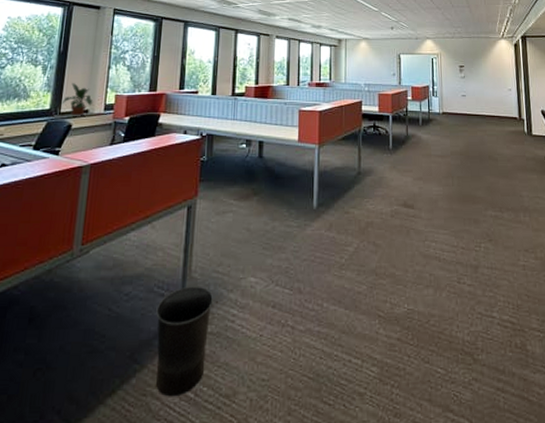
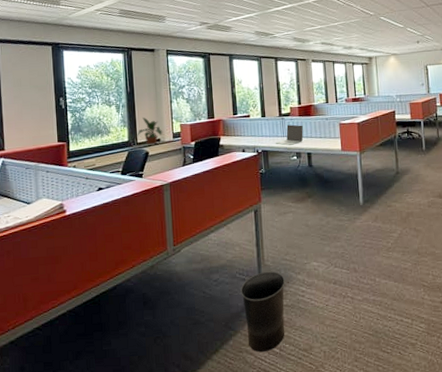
laptop: none [224,106,258,130] -> present [276,124,304,146]

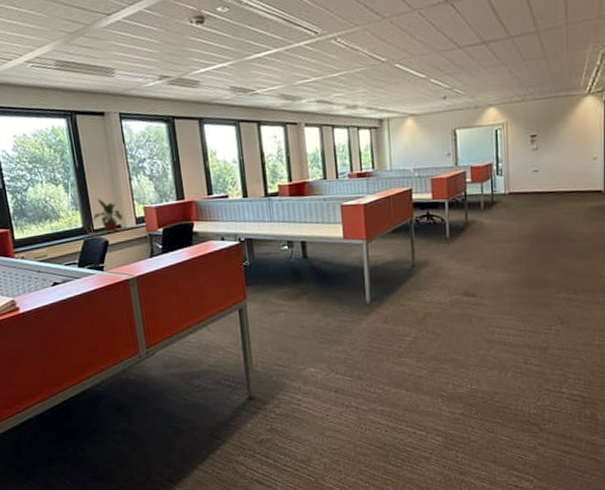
waste bin: present [240,271,285,353] -> none [226,377,280,463]
laptop: present [276,124,304,146] -> none [262,206,296,233]

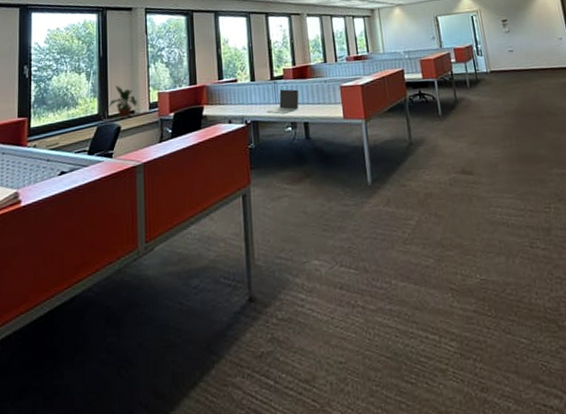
laptop: none [262,206,296,233] -> present [267,89,299,114]

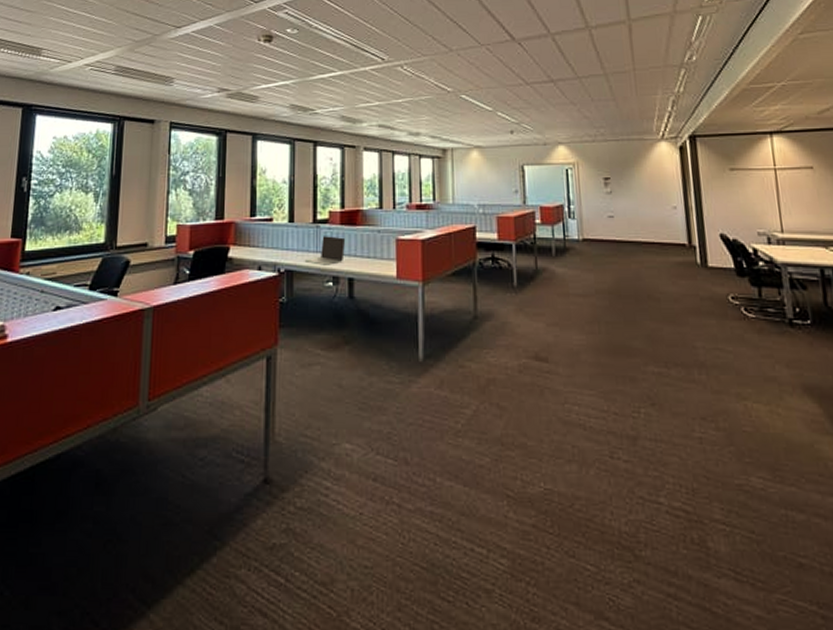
potted plant: present [107,86,138,118] -> none [116,212,153,251]

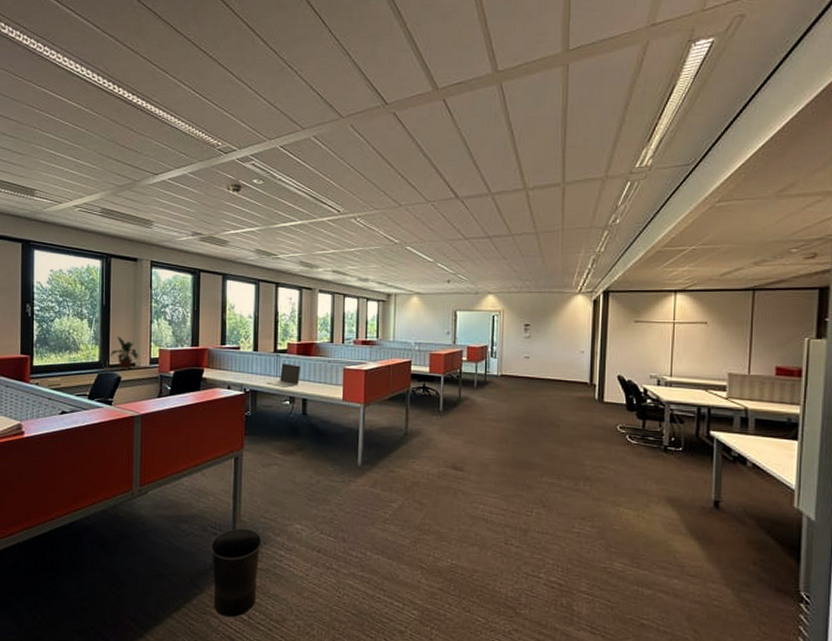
potted plant: none [116,212,153,251] -> present [108,337,139,369]
waste bin: none [236,451,301,581] -> present [210,528,261,617]

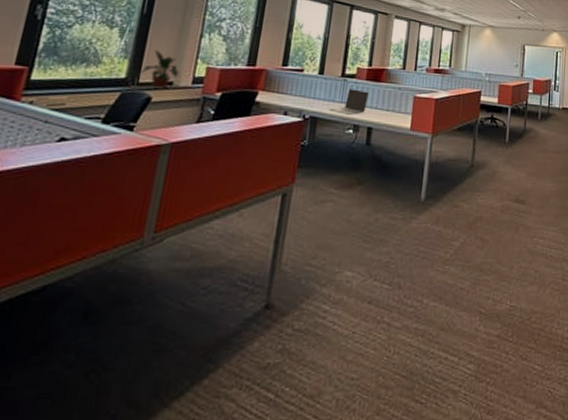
waste bin: present [210,528,261,617] -> none [232,279,304,399]

